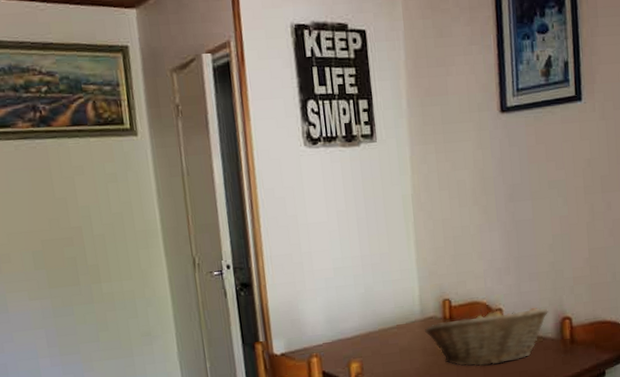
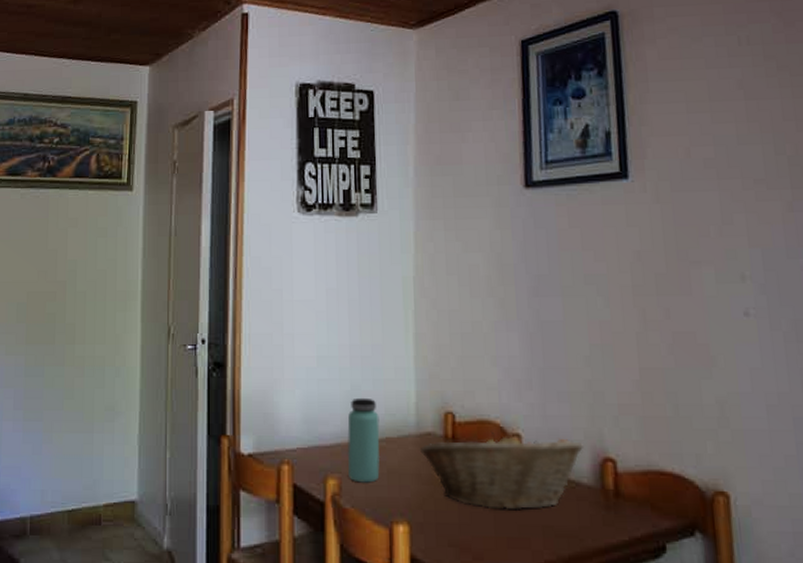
bottle: none [364,296,394,362] -> present [347,397,381,483]

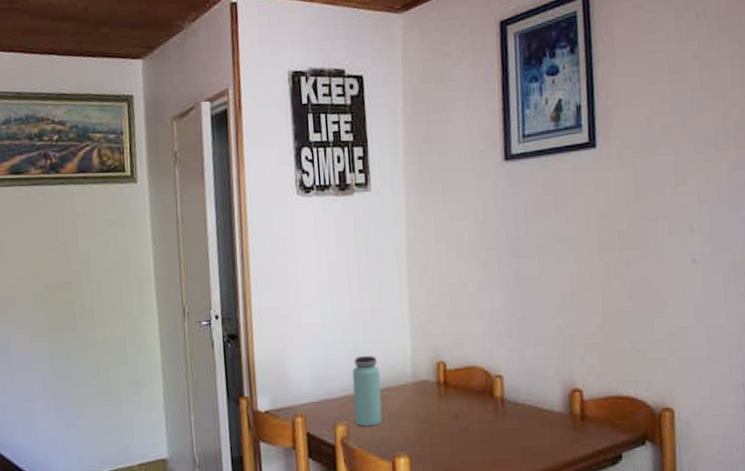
fruit basket: present [420,431,585,511] -> none [417,375,556,439]

